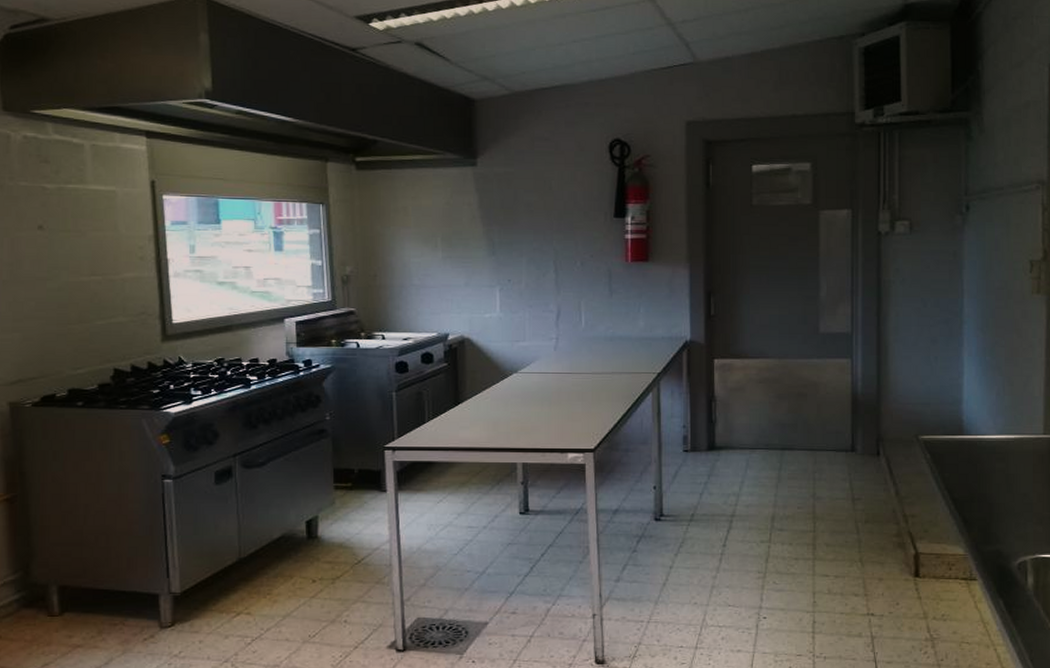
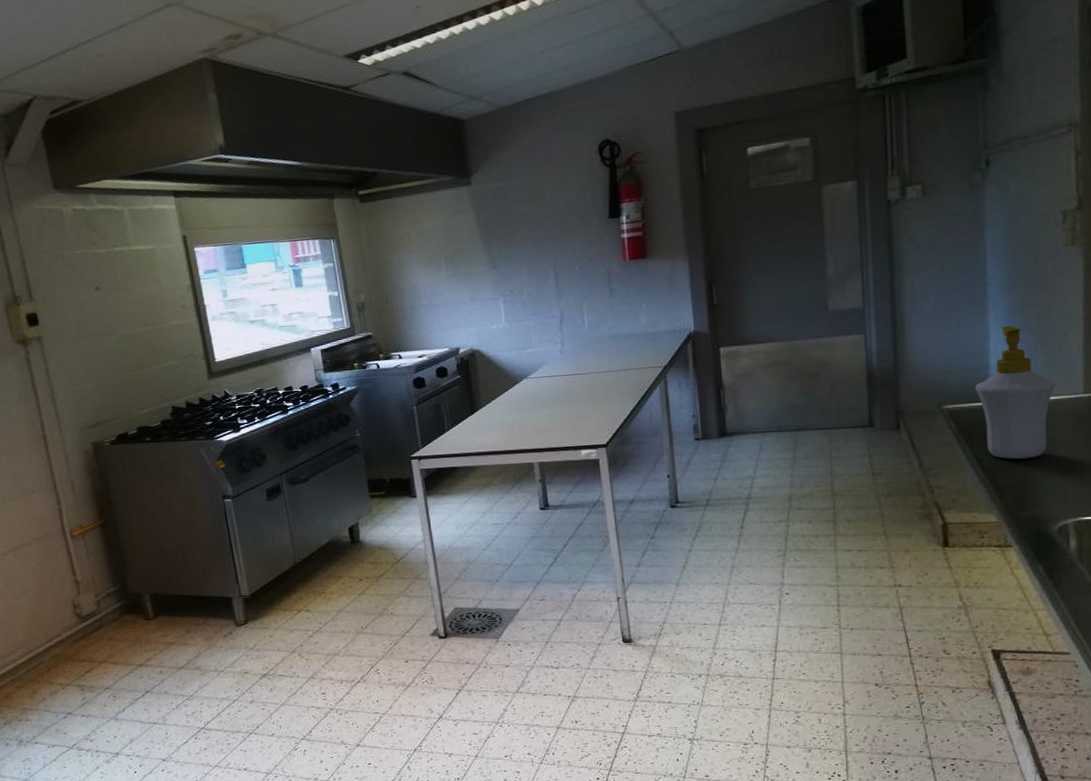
soap bottle: none [949,363,1020,494] -> present [975,325,1056,460]

